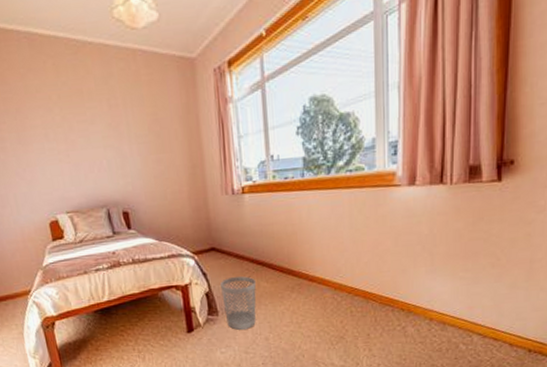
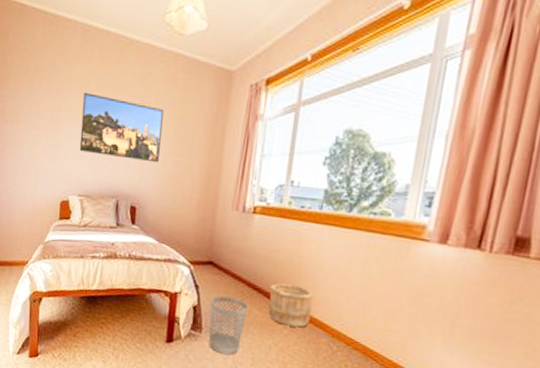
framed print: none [46,105,140,168] -> present [79,93,164,163]
wooden bucket: none [272,251,313,290] -> present [268,283,314,328]

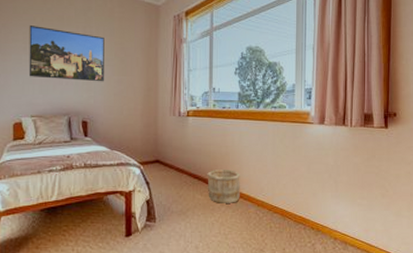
wastebasket: present [209,296,248,355] -> none [161,188,191,237]

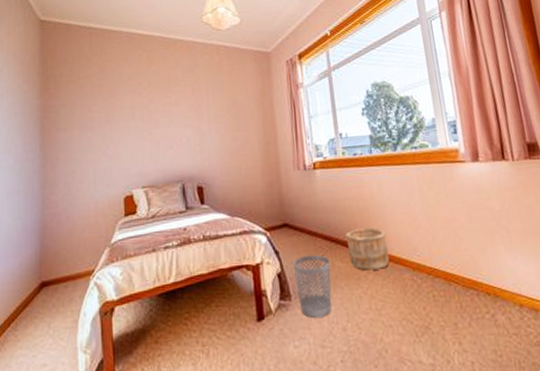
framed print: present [28,26,104,82] -> none [136,90,217,145]
wastebasket: none [161,188,191,237] -> present [293,255,332,318]

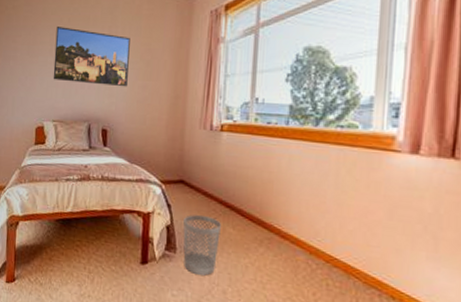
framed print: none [136,90,217,145] -> present [53,27,130,87]
wooden bucket: present [345,227,390,271] -> none [242,199,287,245]

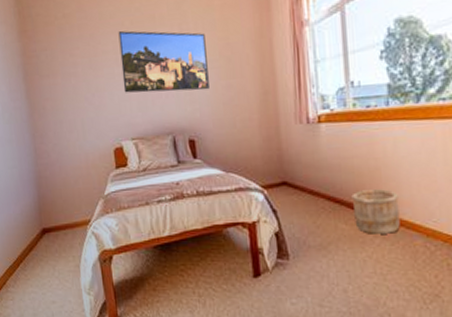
wastebasket: present [183,214,221,276] -> none [292,216,333,278]
wooden bucket: none [242,199,287,245] -> present [351,189,400,234]

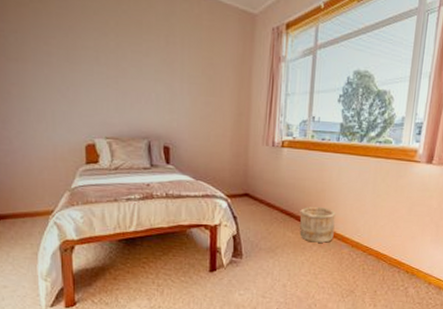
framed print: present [118,31,209,93] -> none [101,30,190,103]

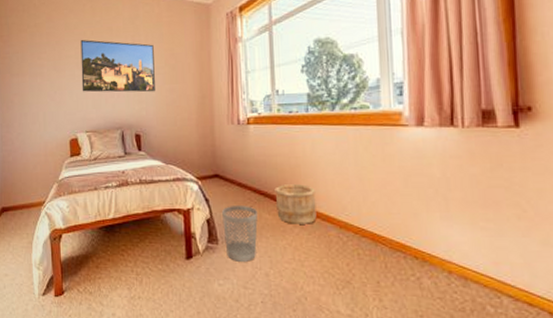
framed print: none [101,30,190,103] -> present [80,40,155,93]
wastebasket: none [248,224,282,274] -> present [222,206,258,262]

